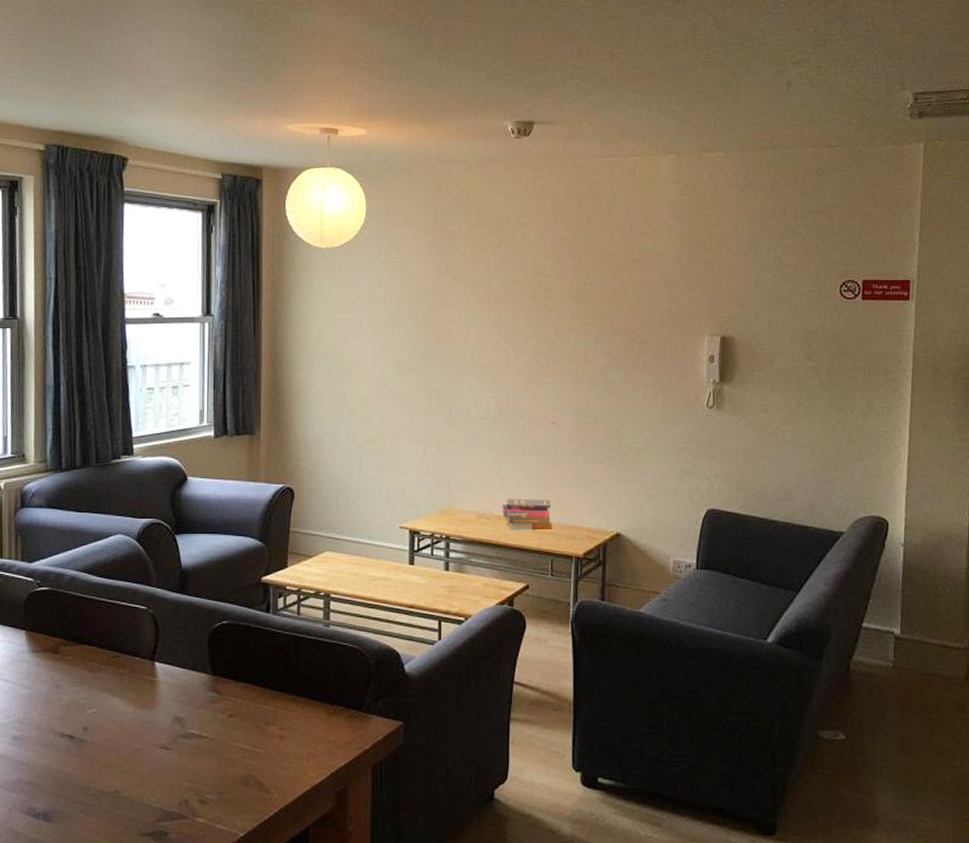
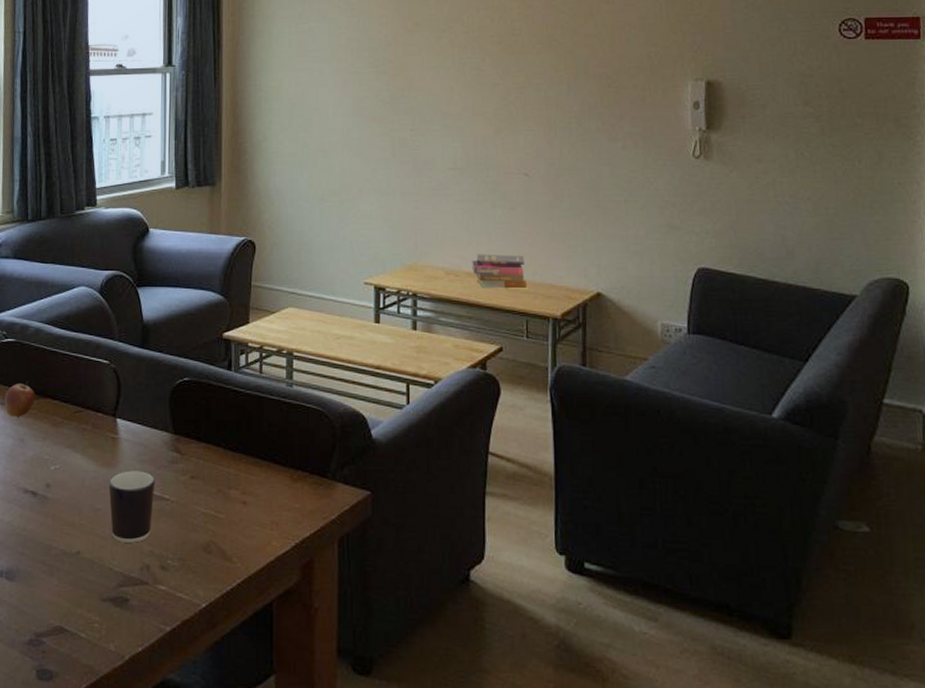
fruit: none [39,627,71,664] -> present [4,380,35,417]
mug: none [147,710,194,780] -> present [108,469,156,543]

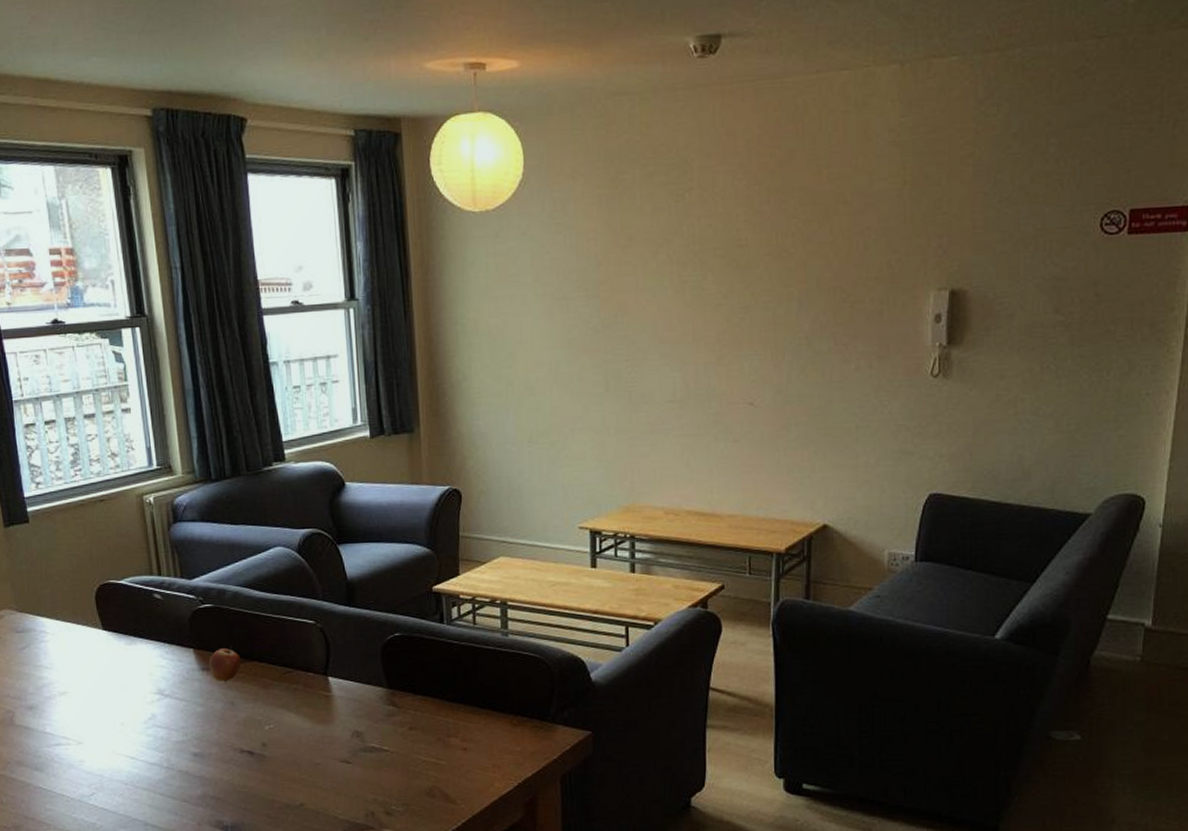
mug: present [108,469,156,543] -> none [325,724,374,793]
books: present [472,254,526,289] -> none [693,490,750,527]

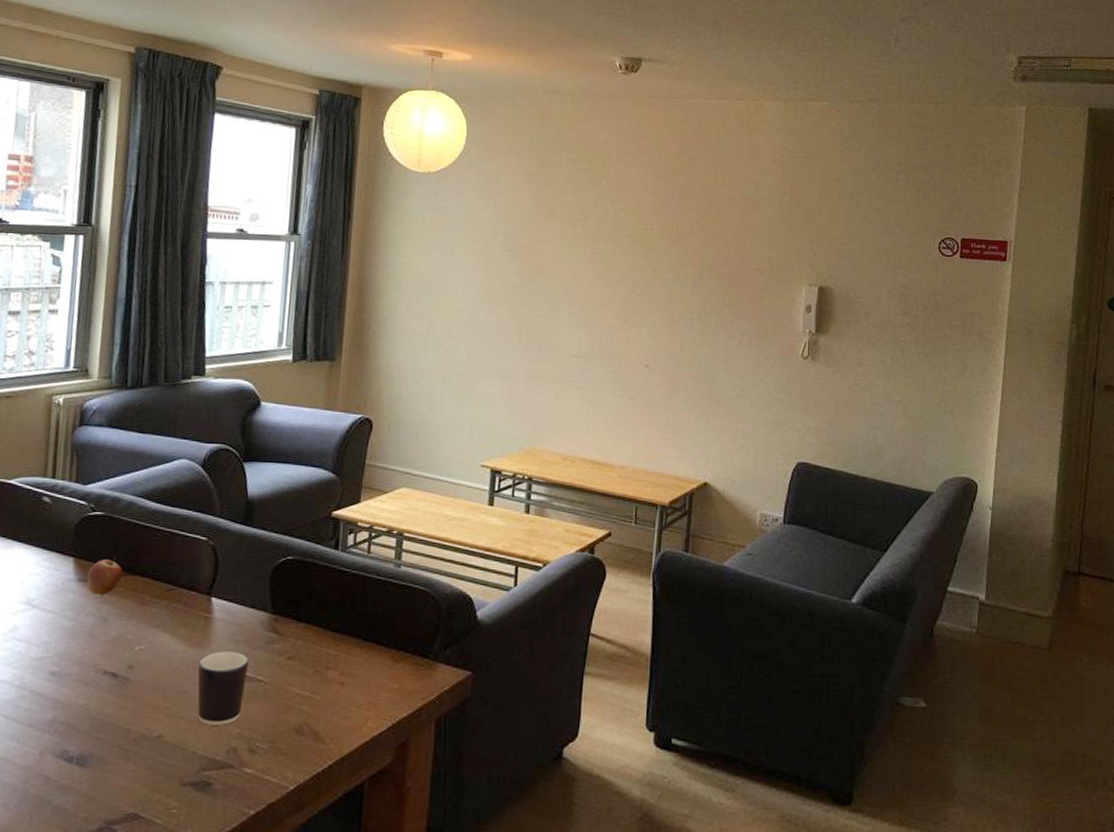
mug: none [325,724,374,793] -> present [197,650,250,726]

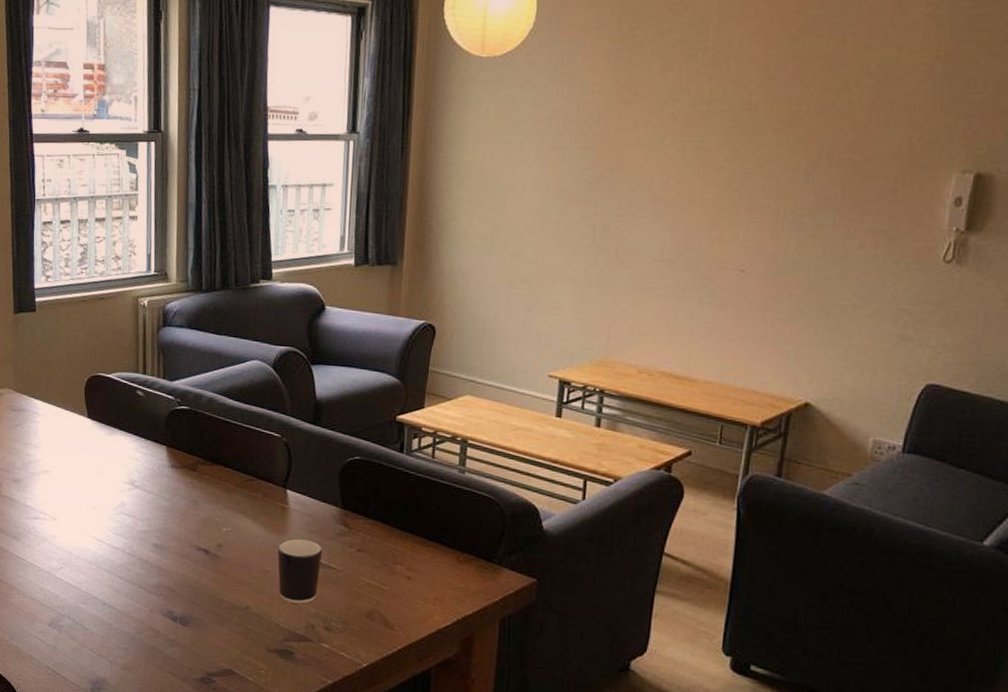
fruit: present [87,556,123,595] -> none [178,447,208,481]

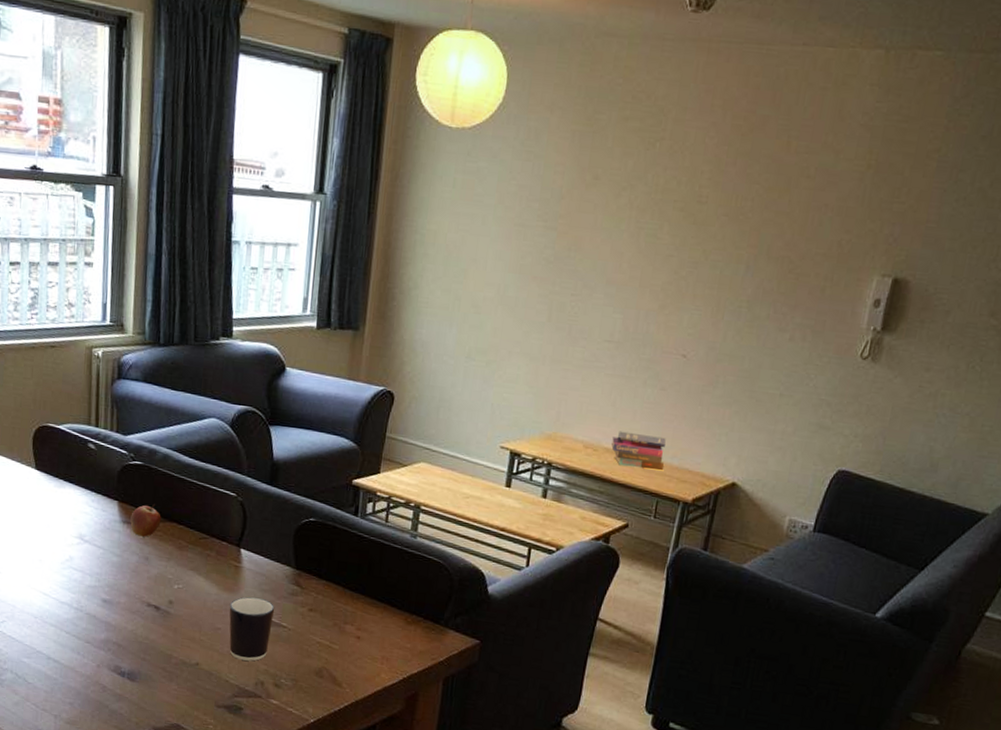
fruit: none [178,447,208,481] -> present [130,503,161,537]
books: none [668,353,728,393] -> present [611,431,666,471]

